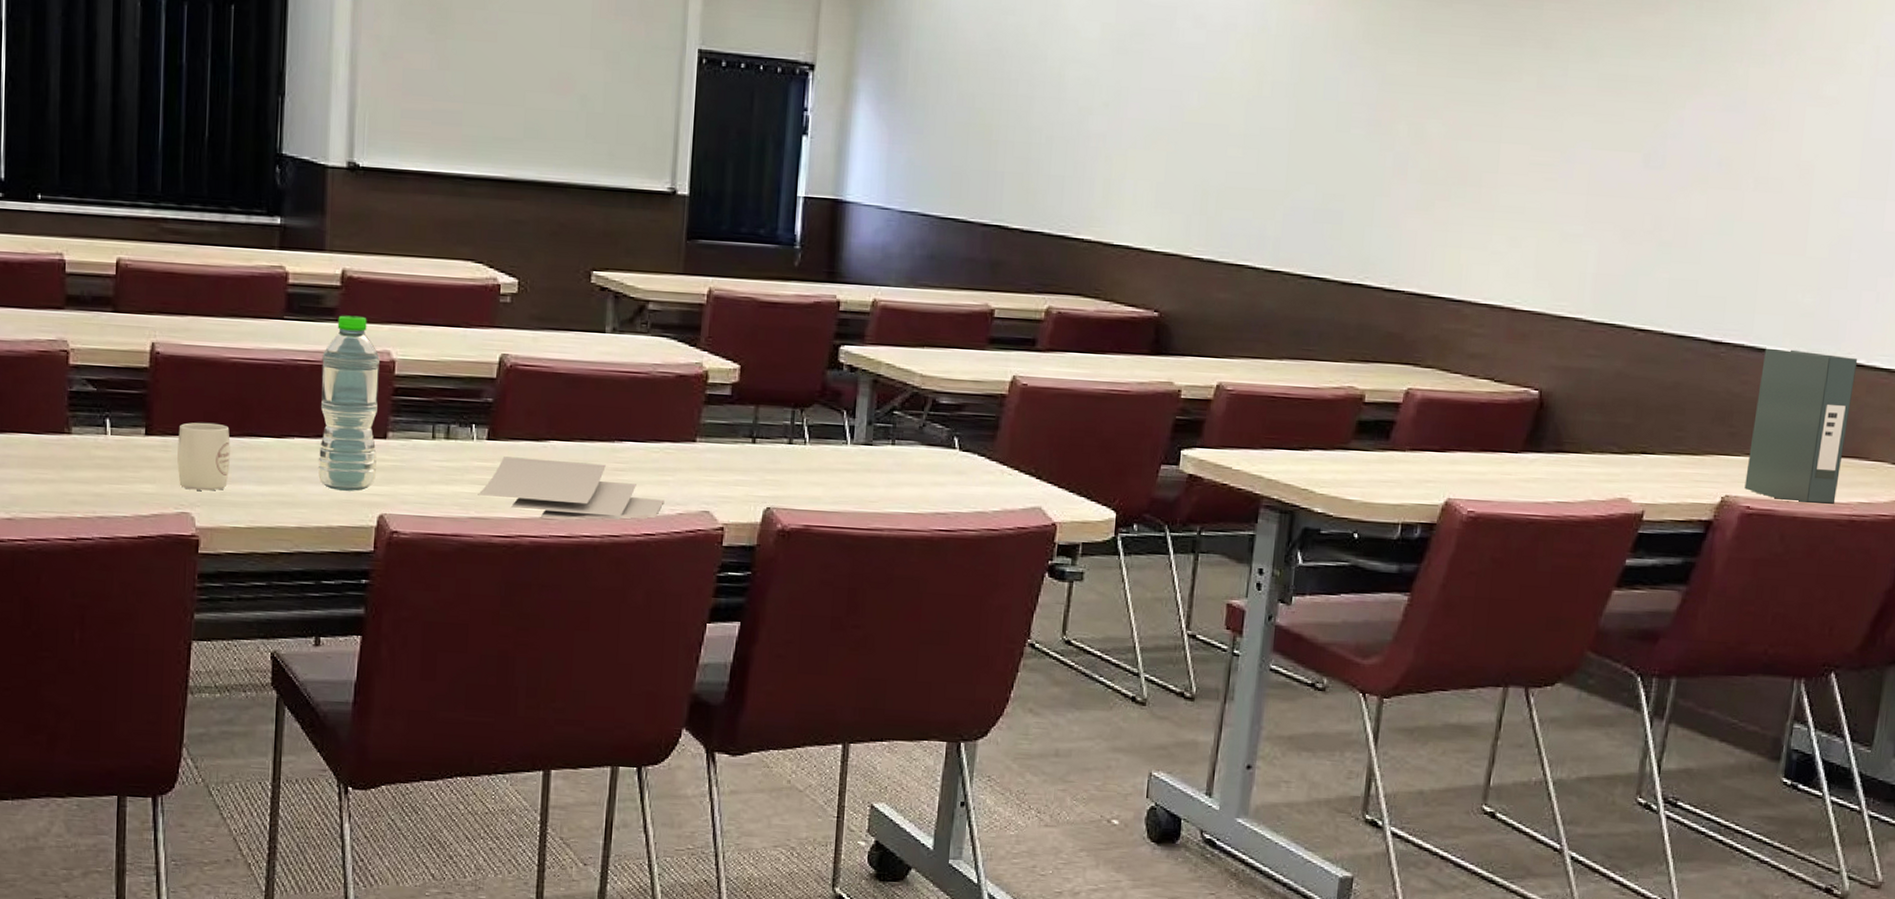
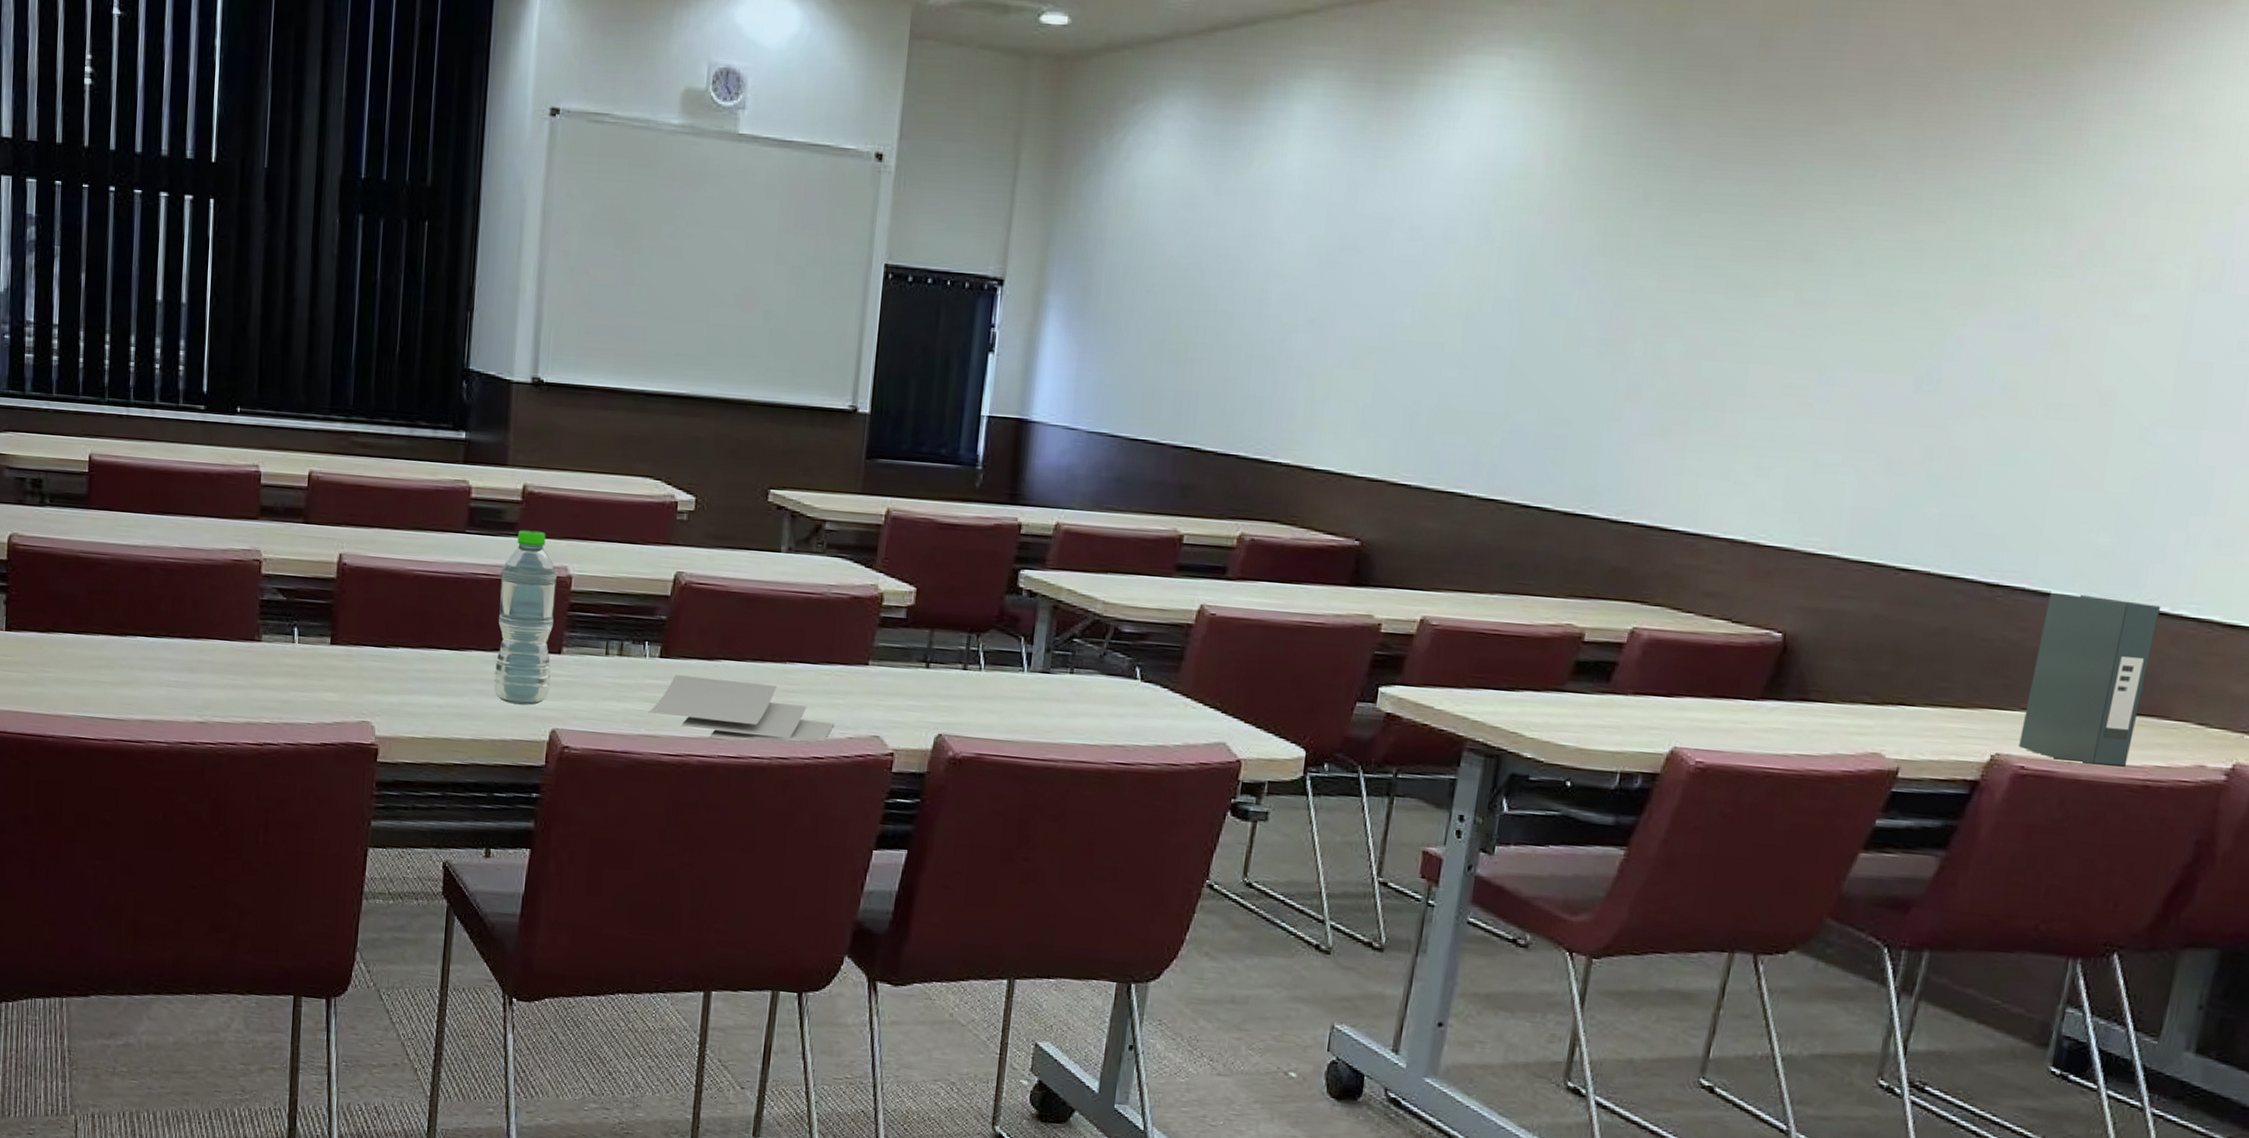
mug: present [177,422,231,491] -> none [359,633,411,701]

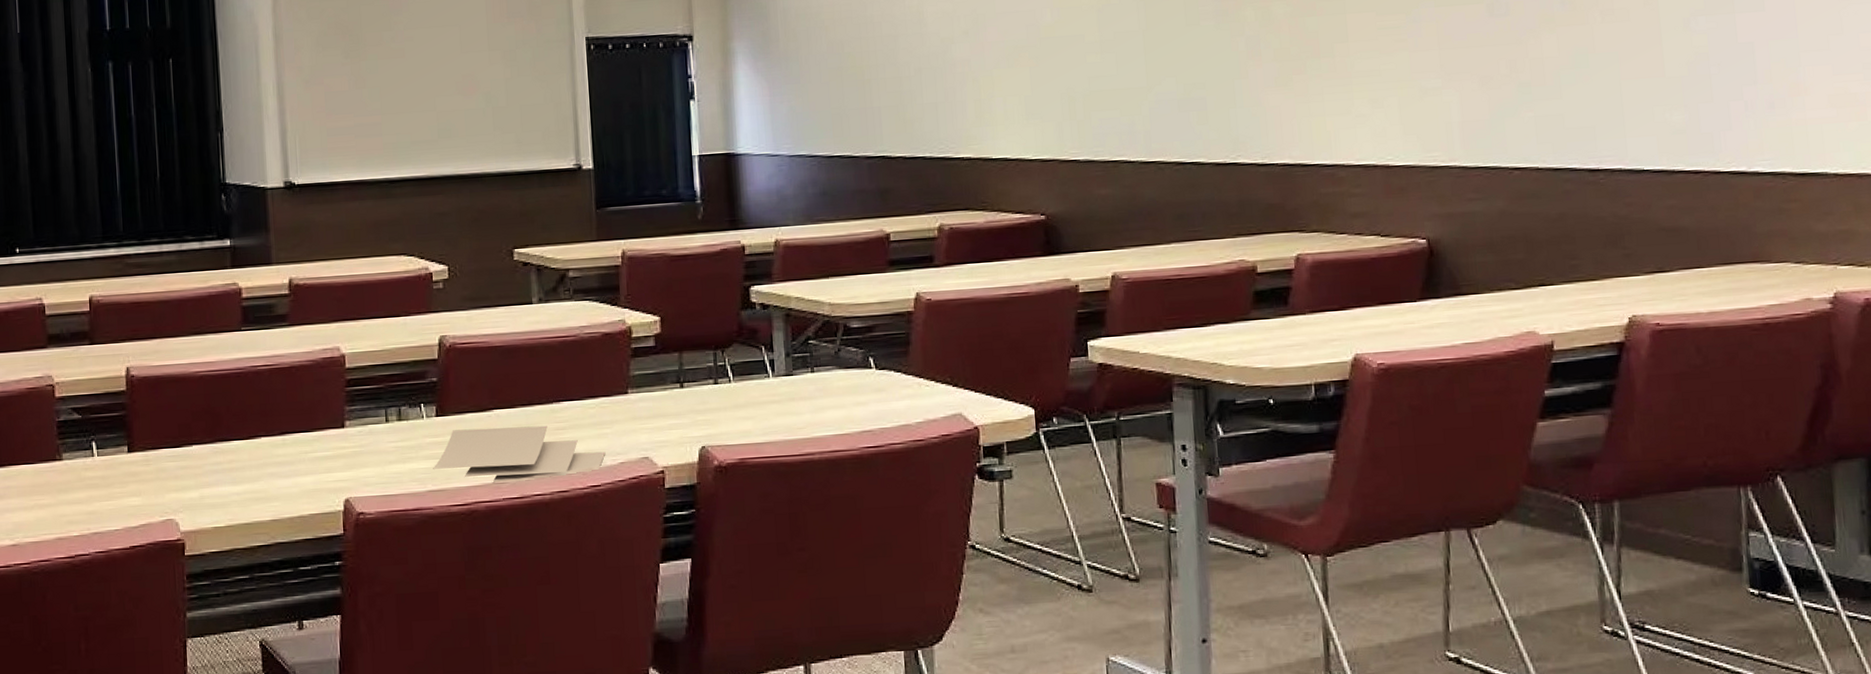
water bottle: present [493,530,557,706] -> none [279,318,338,481]
binder: present [2018,592,2161,767] -> none [1643,166,1745,314]

